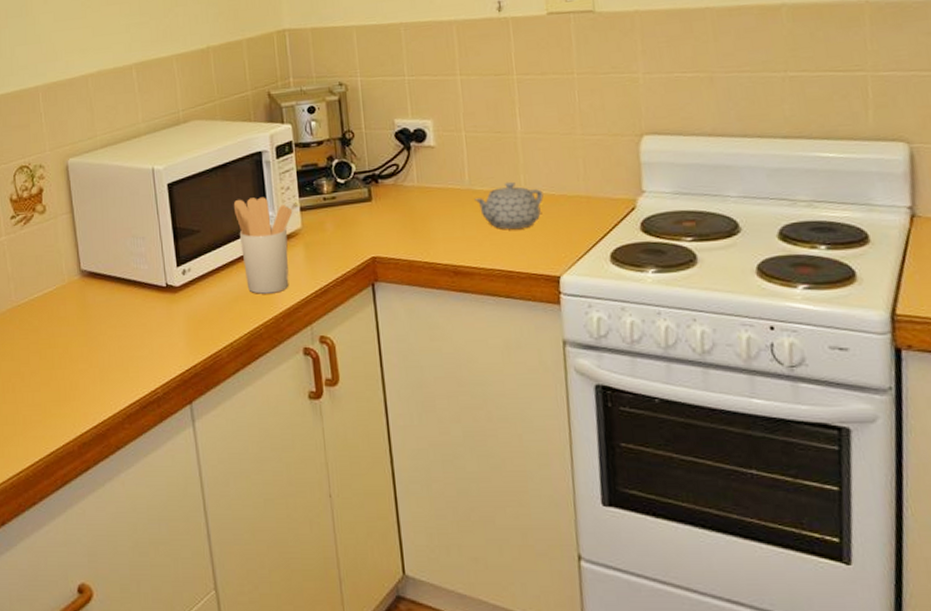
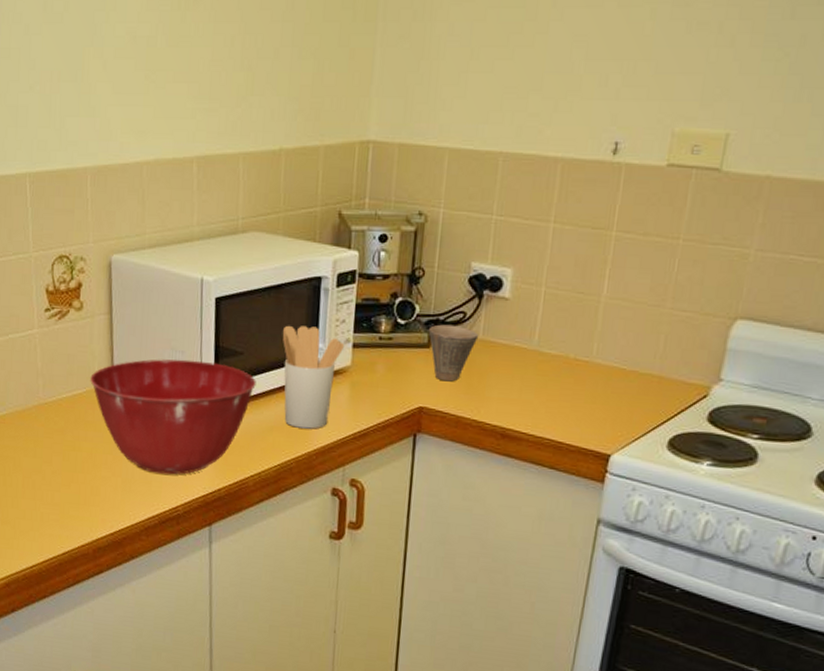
mixing bowl: none [59,244,216,359] -> present [90,359,256,475]
cup: none [367,177,414,230] -> present [428,324,479,382]
teapot: present [474,181,544,230] -> none [539,348,614,401]

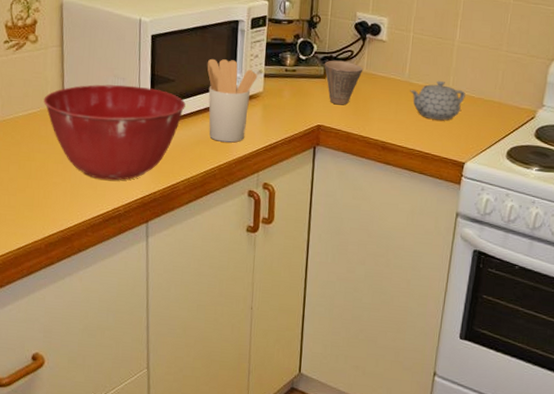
teapot: none [539,348,614,401] -> present [410,80,466,121]

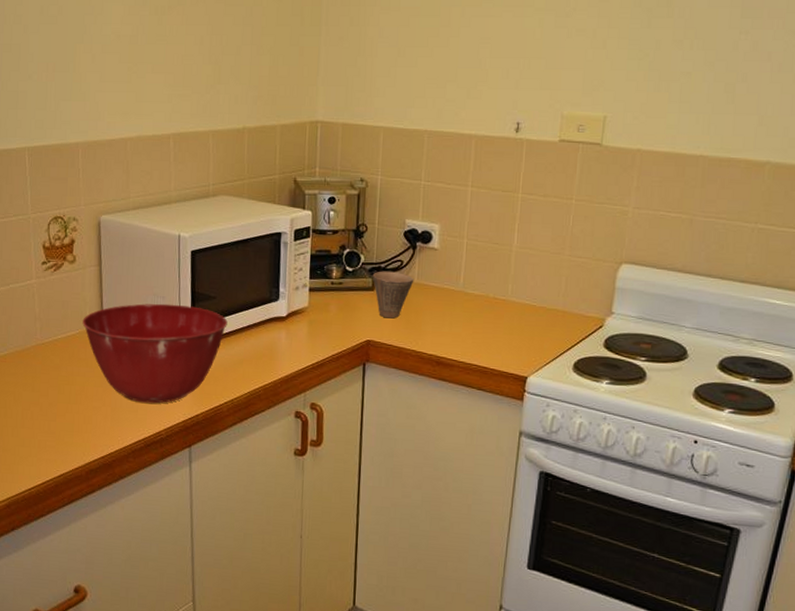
utensil holder: present [207,58,258,143] -> none [249,273,303,361]
teapot: present [410,80,466,121] -> none [465,289,526,332]

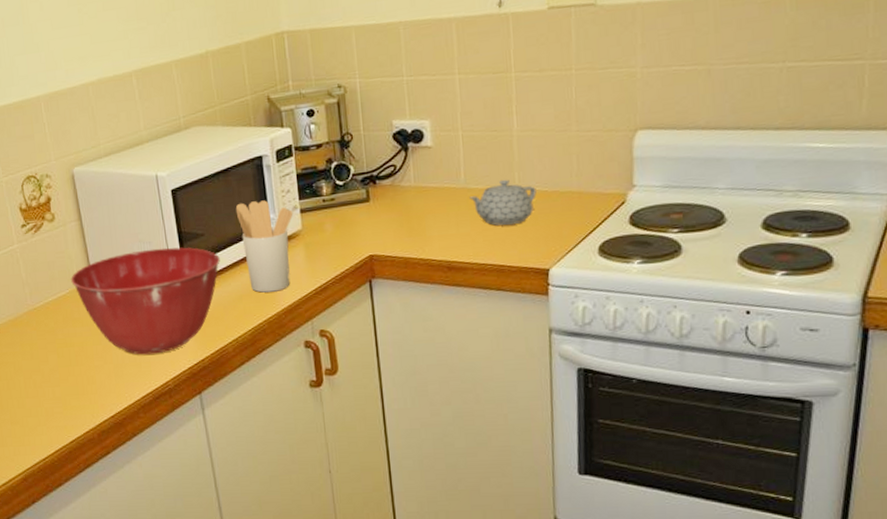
utensil holder: none [249,273,303,361] -> present [235,200,294,293]
cup: present [372,271,414,319] -> none [365,178,411,229]
teapot: none [465,289,526,332] -> present [469,179,537,226]

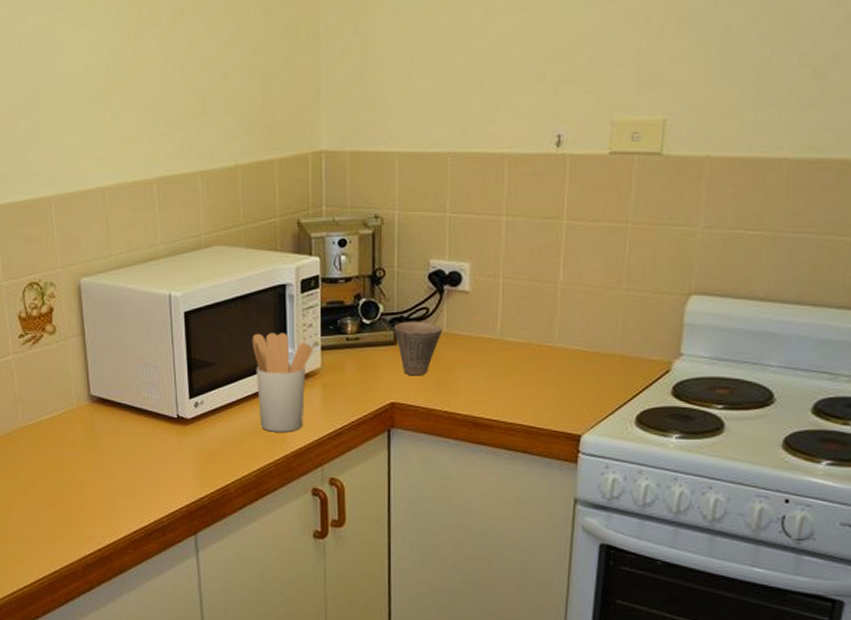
mixing bowl: present [71,247,220,355] -> none [68,374,230,487]
cup: none [365,178,411,229] -> present [393,321,443,376]
teapot: present [469,179,537,226] -> none [504,334,576,385]

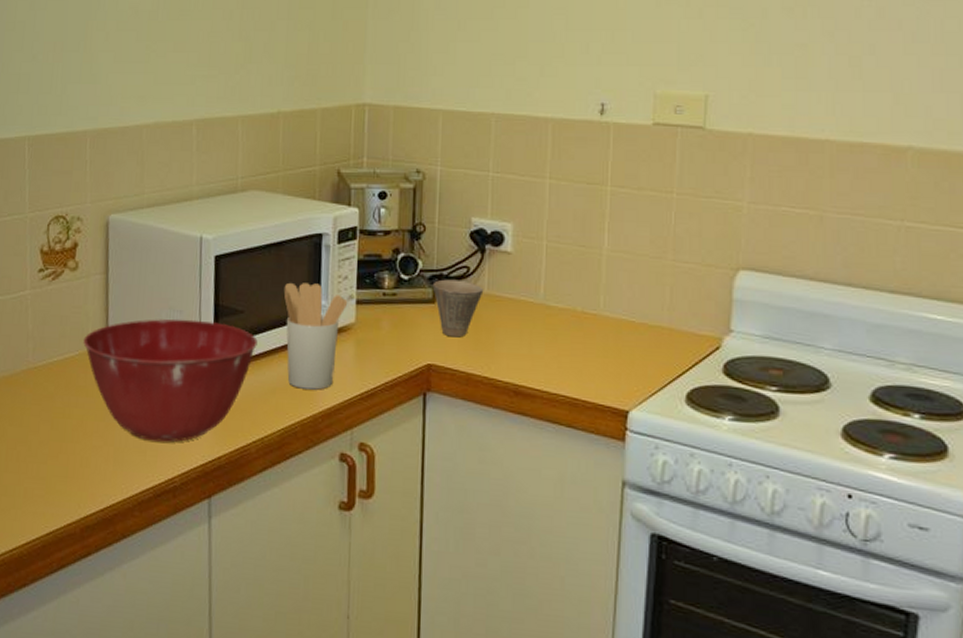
mixing bowl: none [68,374,230,487] -> present [83,319,258,442]

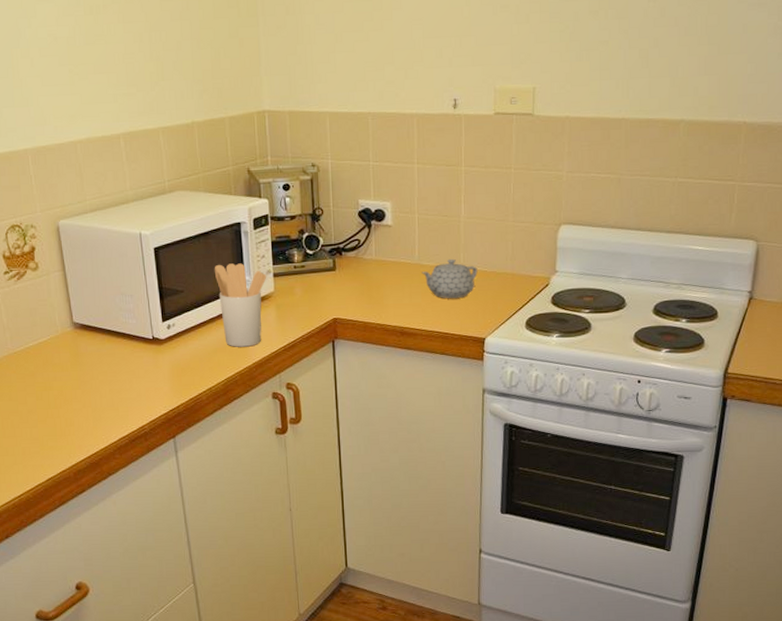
mixing bowl: present [83,319,258,442] -> none [52,301,198,400]
cup: present [432,279,484,338] -> none [332,250,373,296]
teapot: none [547,301,622,355] -> present [422,258,478,299]

